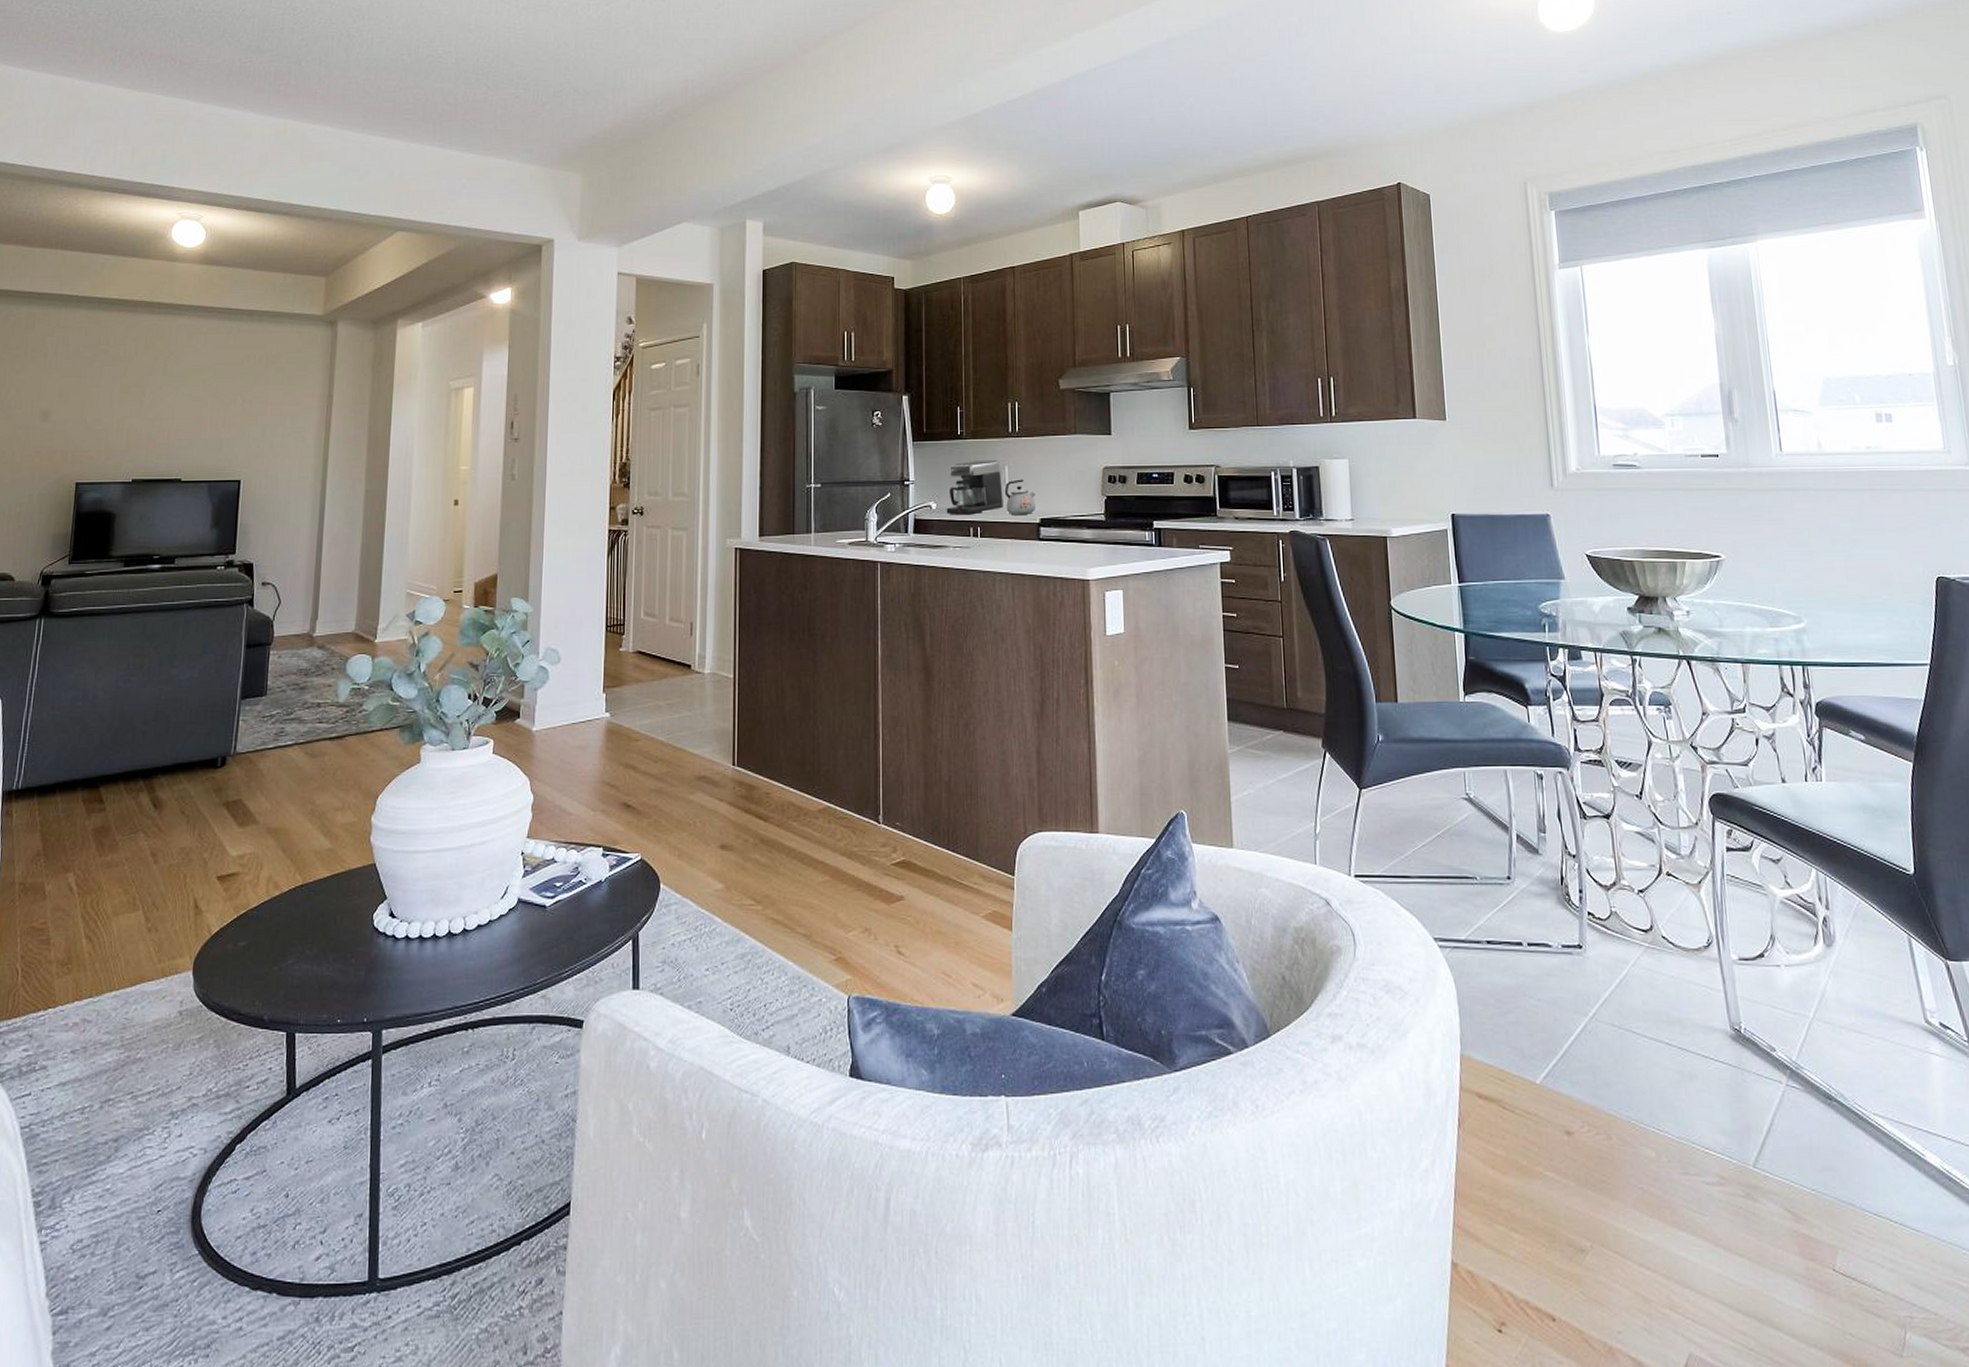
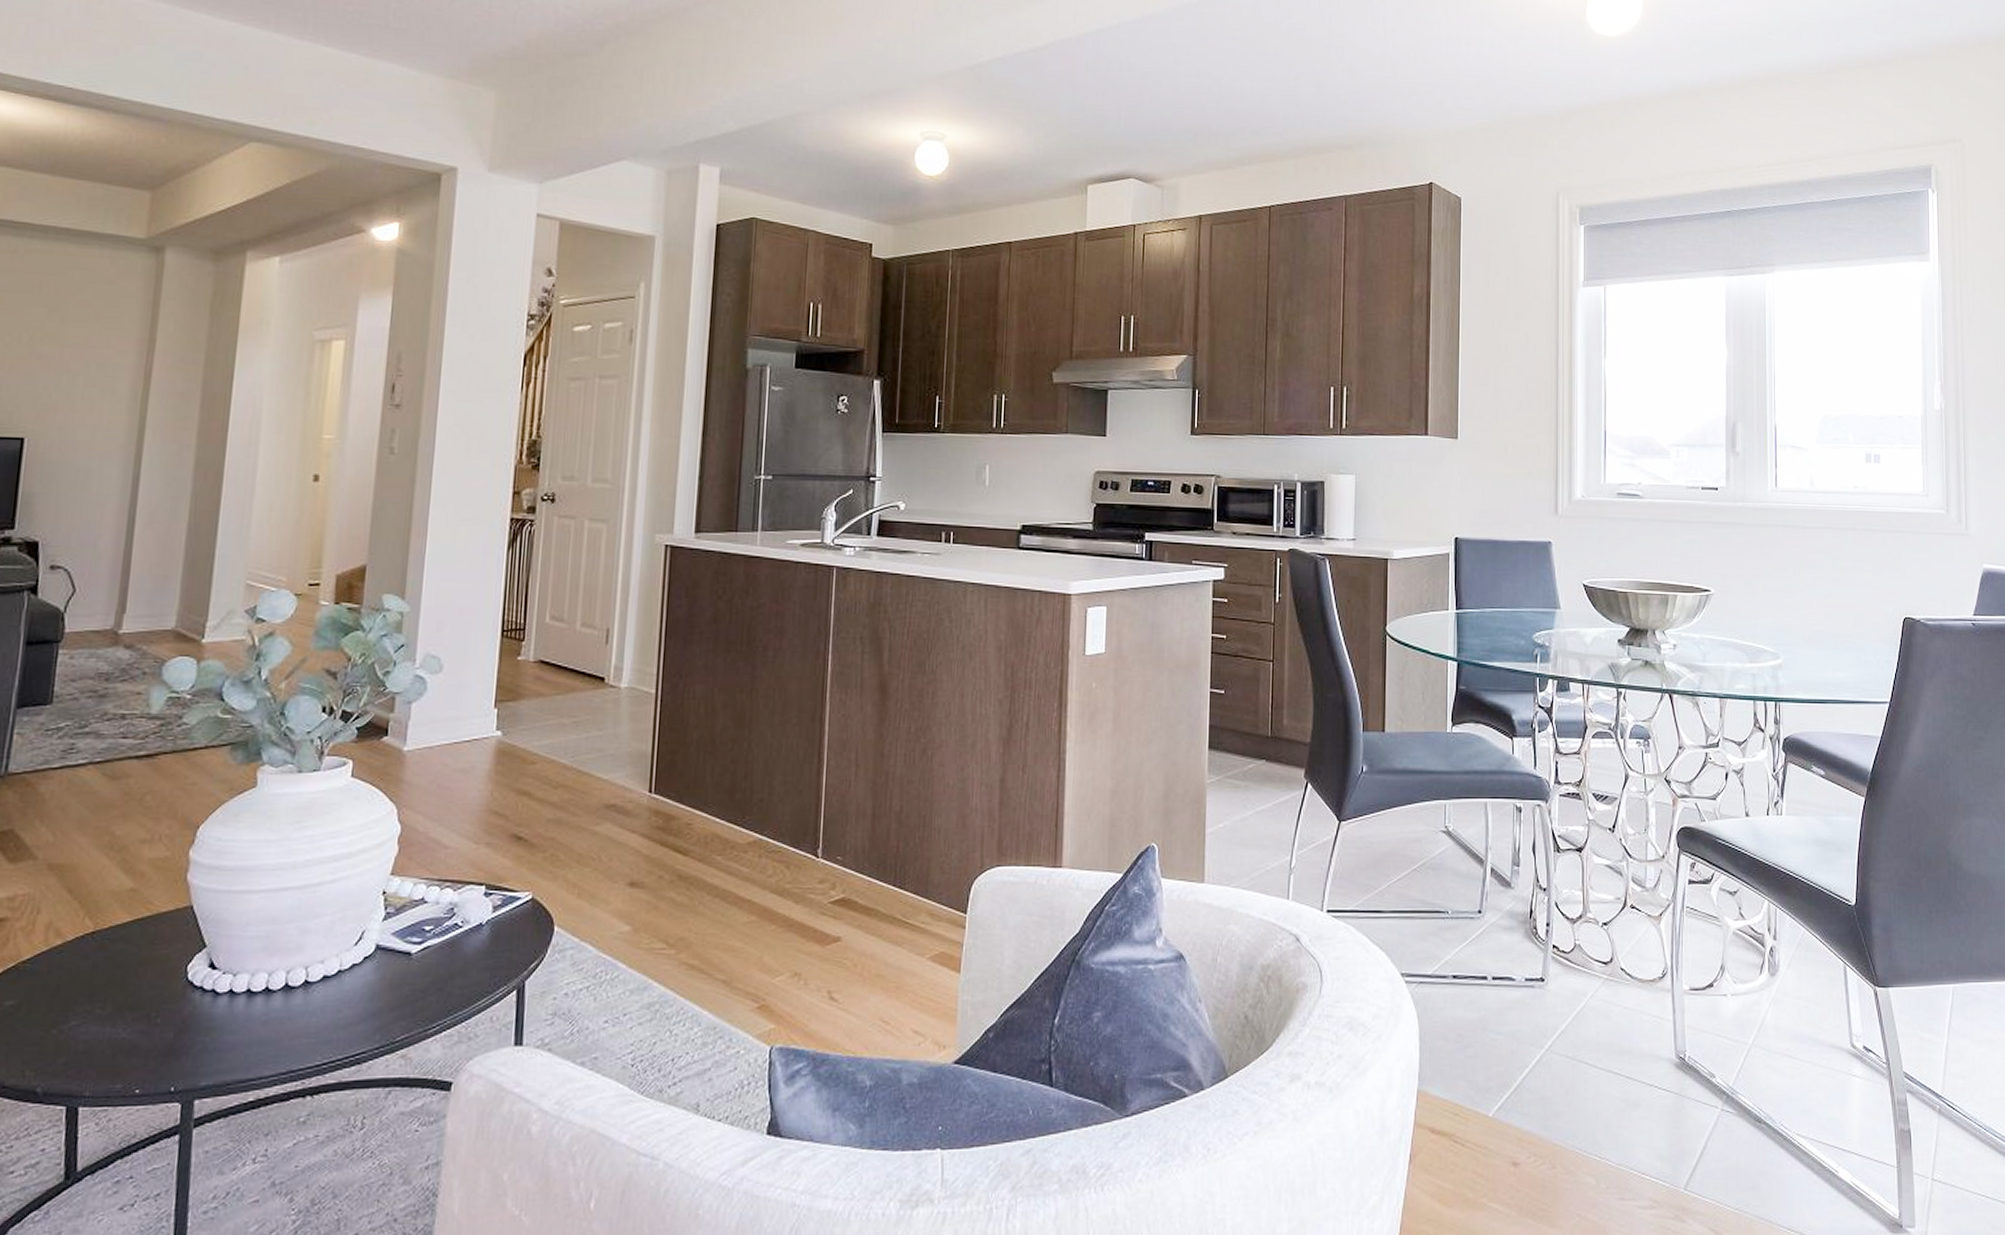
coffee maker: present [946,461,1003,515] -> none [916,458,982,518]
kettle: present [1004,479,1037,516] -> none [983,480,1018,521]

